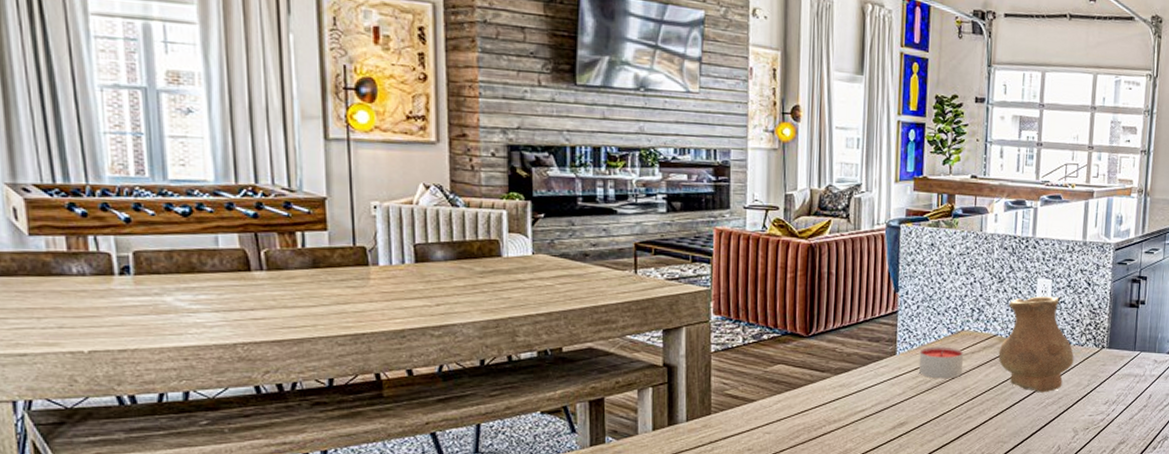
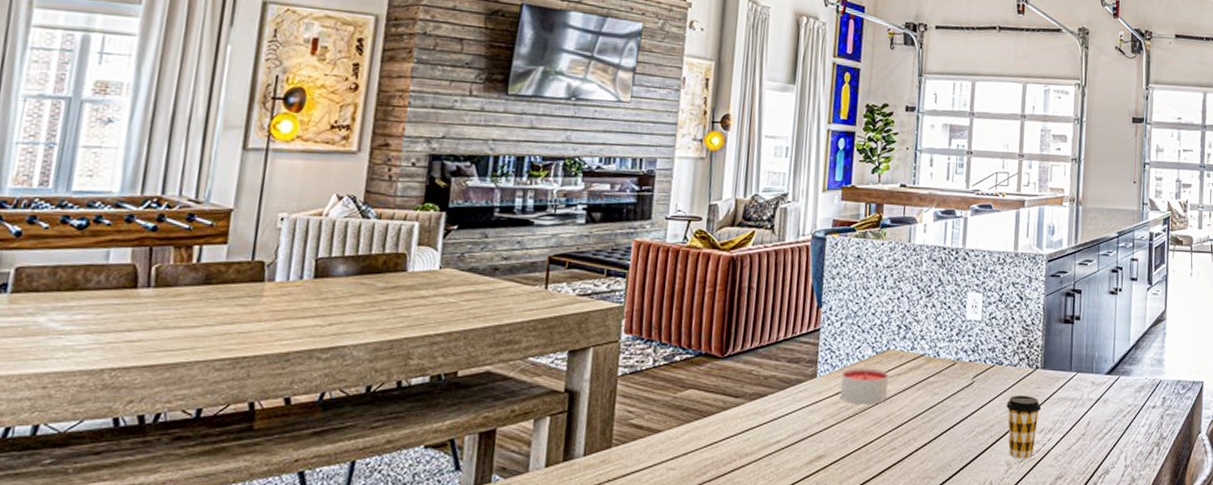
vase: present [998,296,1074,393] -> none [925,311,1007,420]
coffee cup: none [1073,372,1107,427] -> present [1006,396,1042,459]

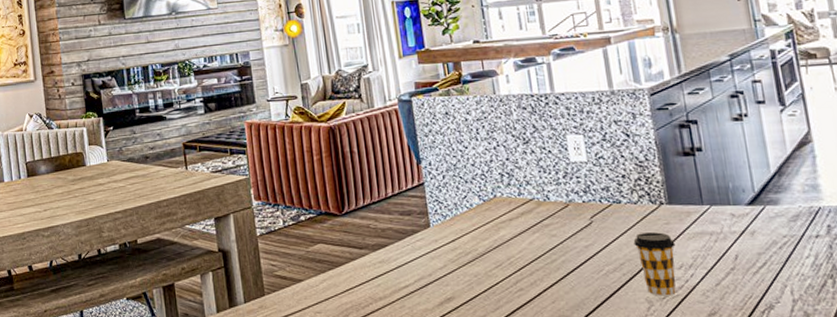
candle: present [840,368,888,405] -> none [453,215,504,250]

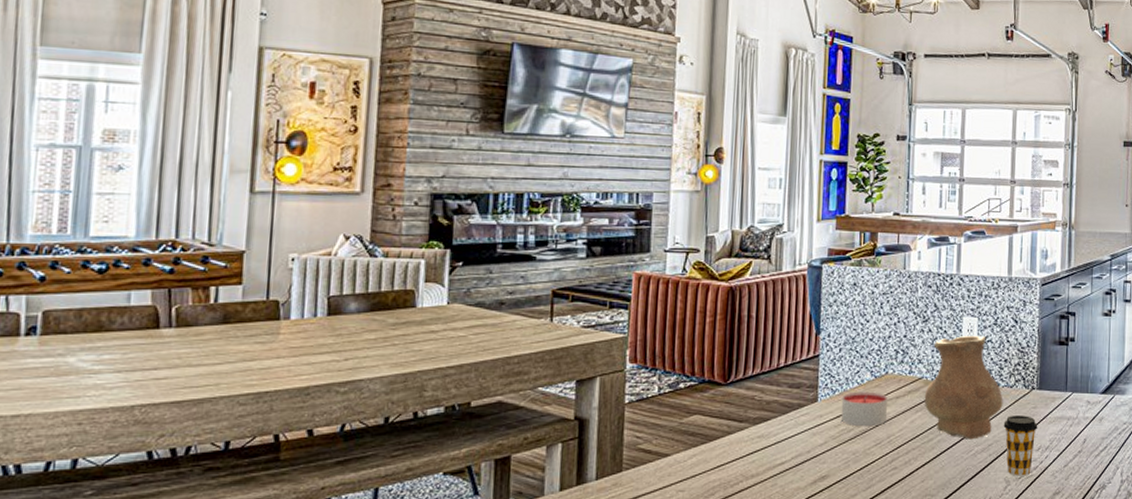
candle: none [453,215,504,250] -> present [840,391,888,427]
vase: none [538,152,629,259] -> present [924,335,1003,440]

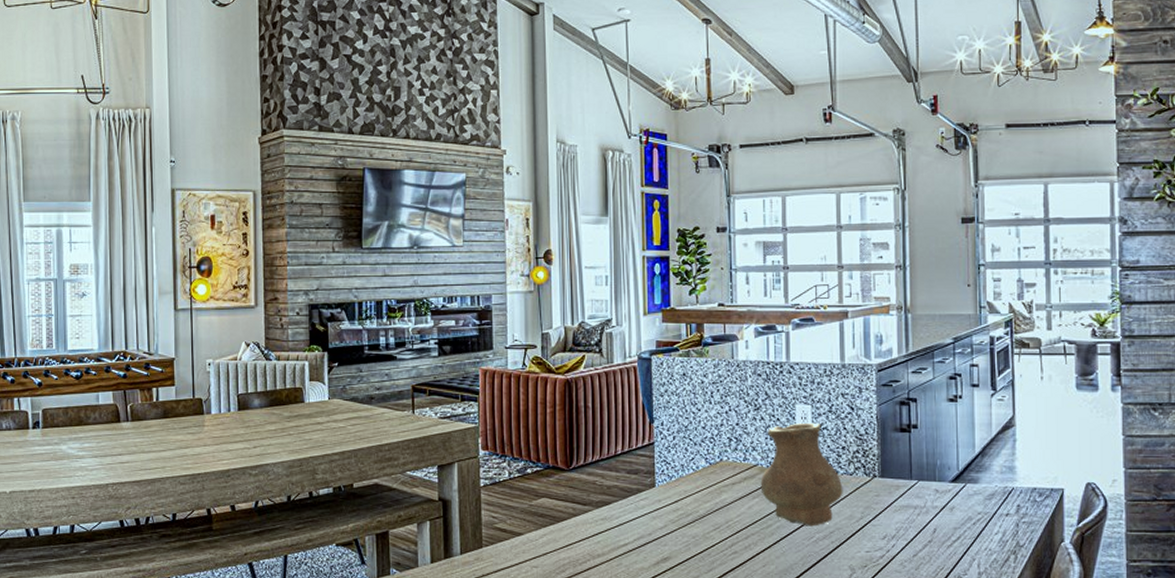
candle: present [840,391,888,427] -> none [678,478,725,512]
coffee cup: present [1003,416,1038,476] -> none [845,503,882,565]

